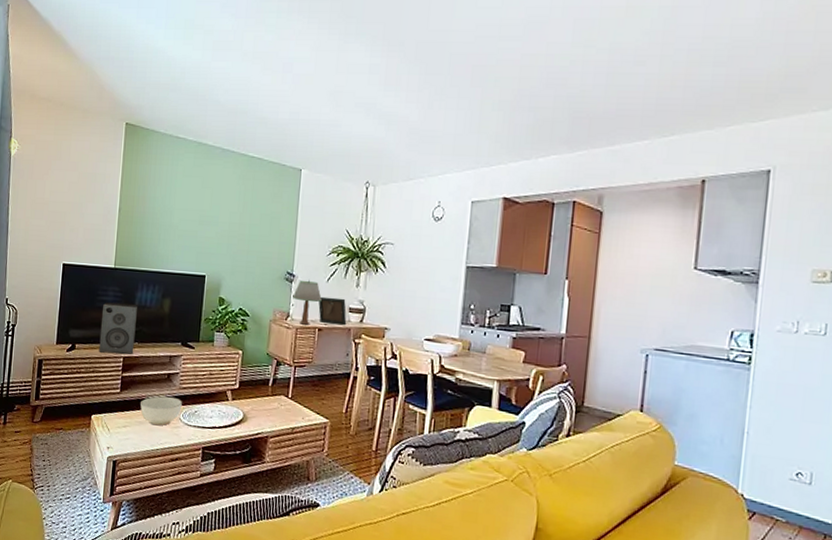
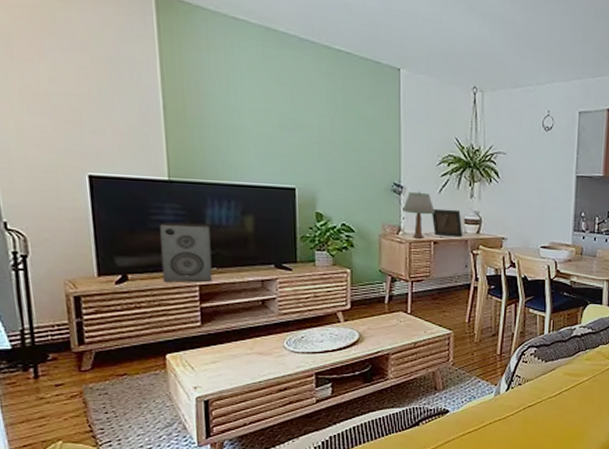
bowl: present [140,396,182,426] -> none [231,324,285,357]

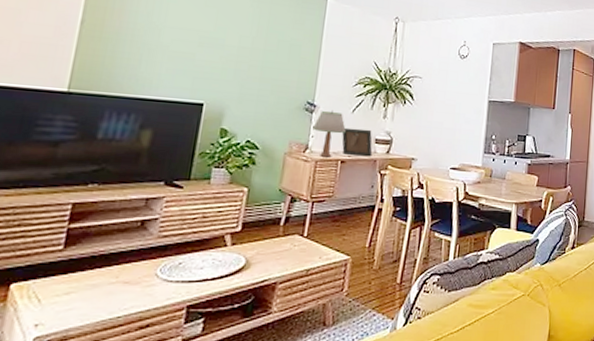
speaker: present [160,222,213,283] -> none [31,134,102,200]

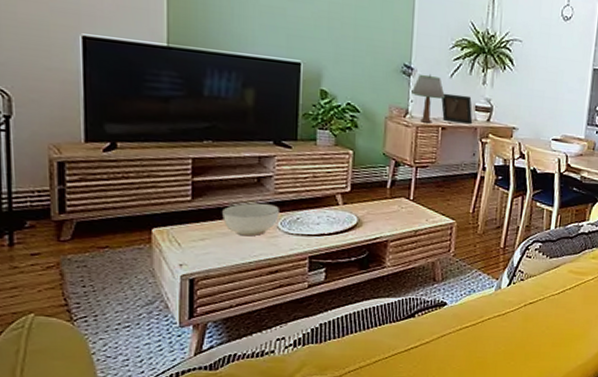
bowl: none [95,248,161,287] -> present [223,202,279,237]

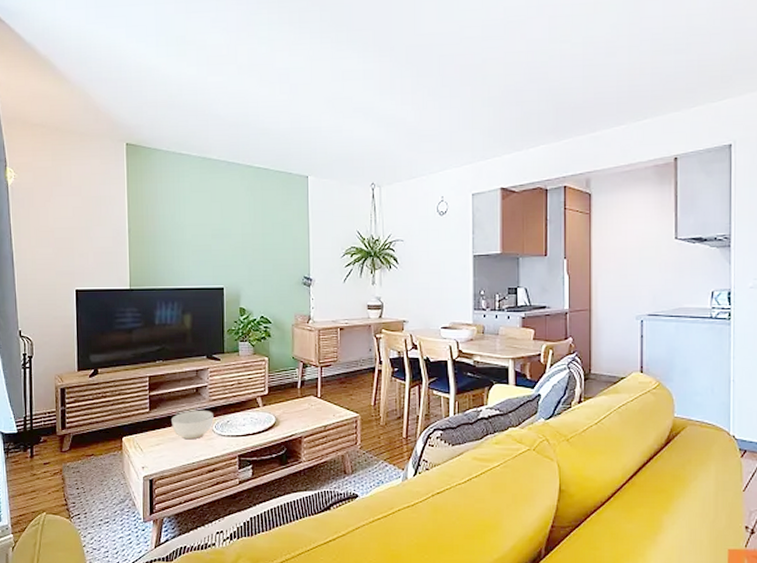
table lamp: present [411,74,445,123] -> none [312,283,340,326]
picture frame: present [441,93,473,125] -> none [338,297,367,323]

